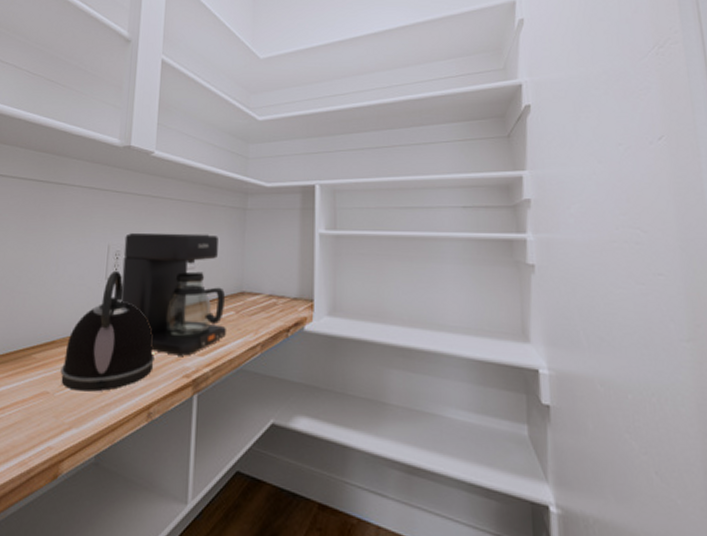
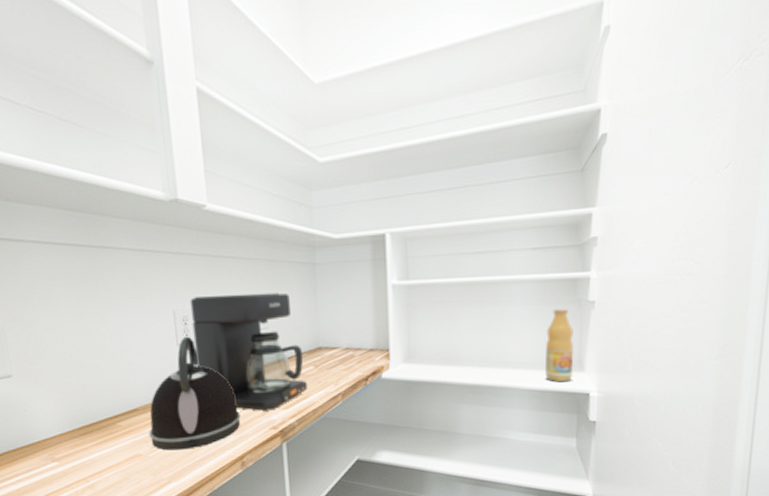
fruit juice: none [483,270,517,354] -> present [544,309,574,382]

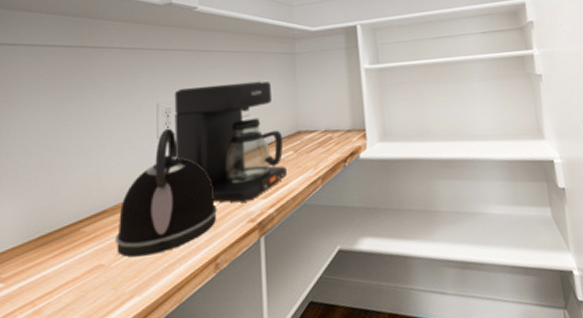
fruit juice: present [544,309,574,382] -> none [505,82,535,151]

